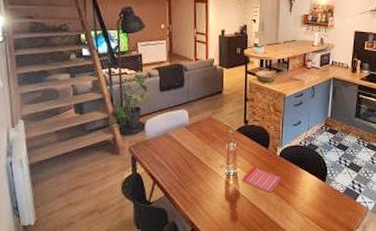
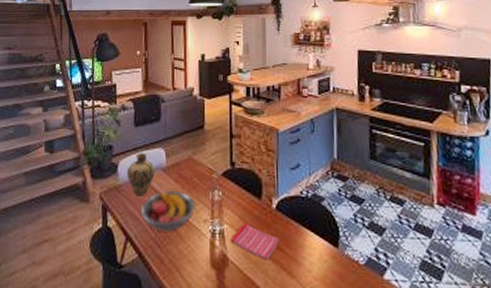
jug: none [153,113,179,149] -> present [126,153,155,196]
fruit bowl: none [167,143,214,176] -> present [141,190,195,232]

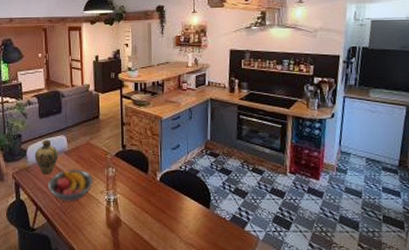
dish towel: present [230,223,280,260] -> none [122,192,163,220]

